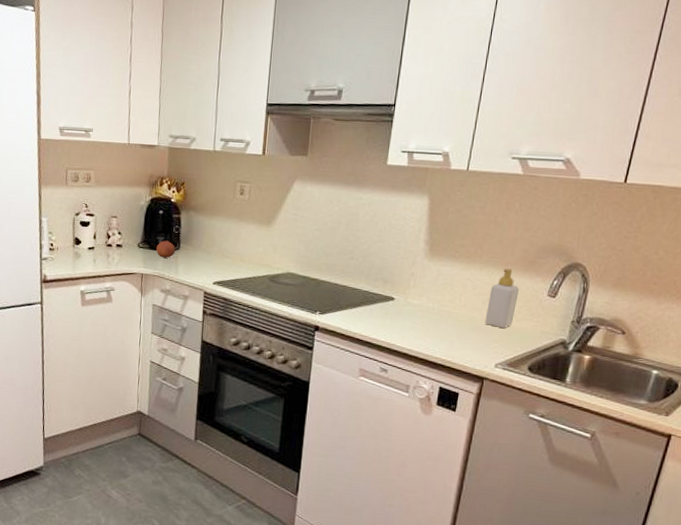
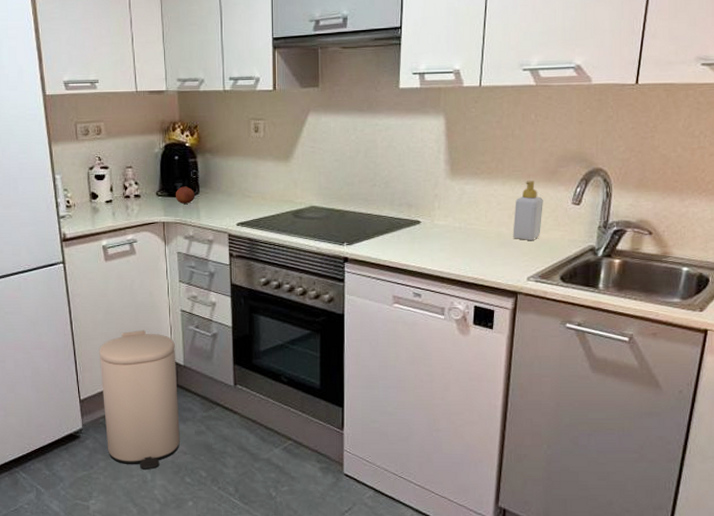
pedal bin: none [65,376,141,514] -> present [99,330,180,471]

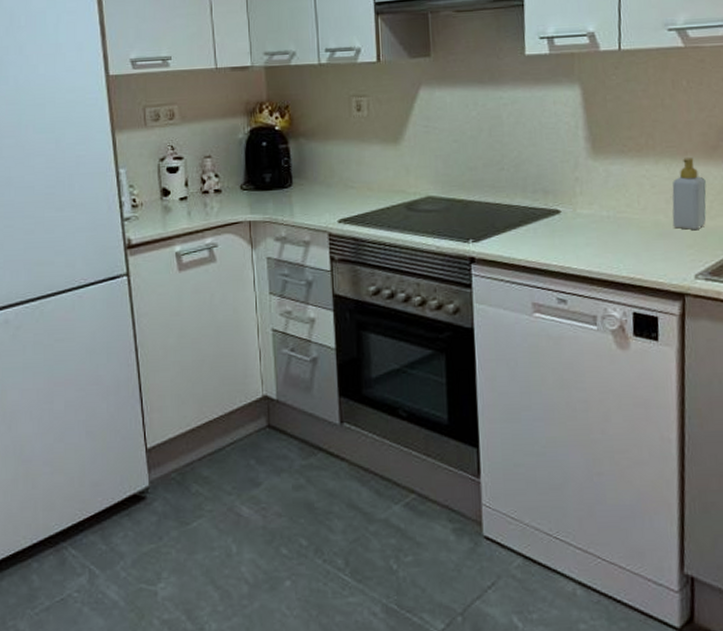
pedal bin: present [99,330,180,471] -> none [170,356,273,541]
fruit: present [175,186,196,204] -> none [263,177,288,199]

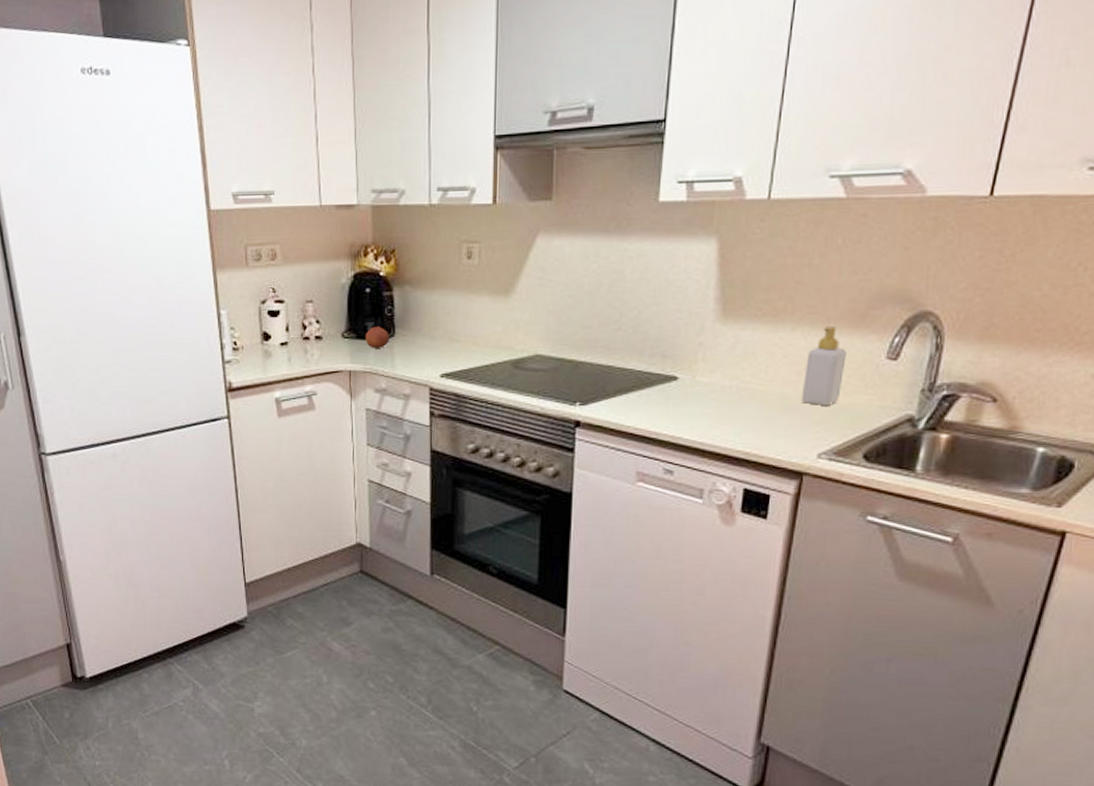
fruit: none [263,177,288,199] -> present [365,326,390,348]

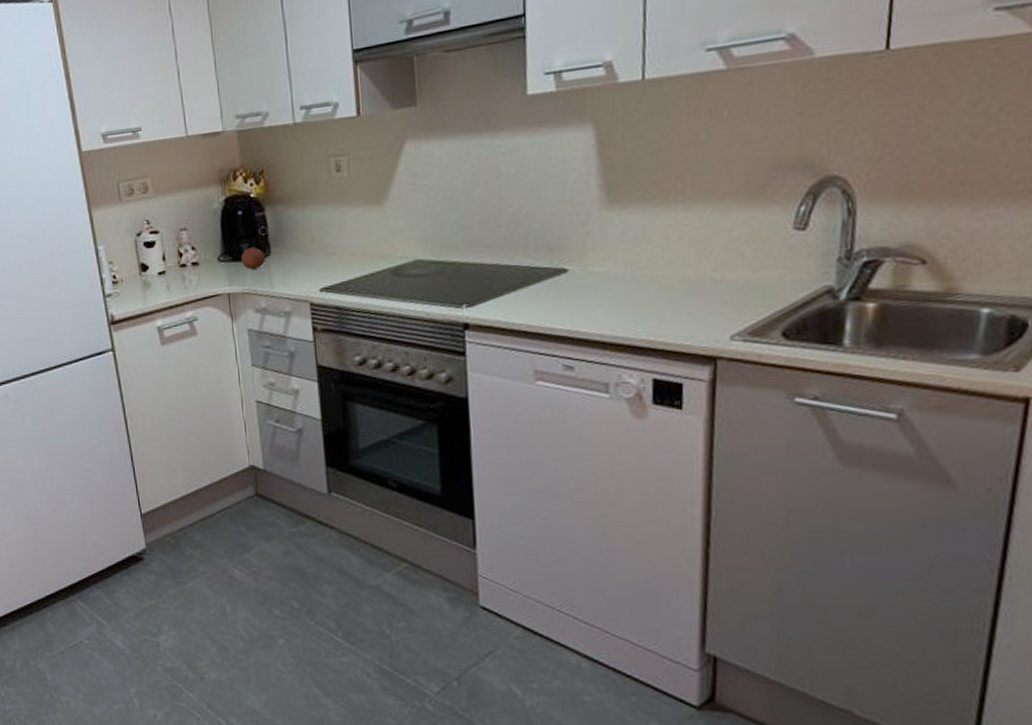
soap bottle: present [801,326,846,405] -> none [704,201,749,285]

